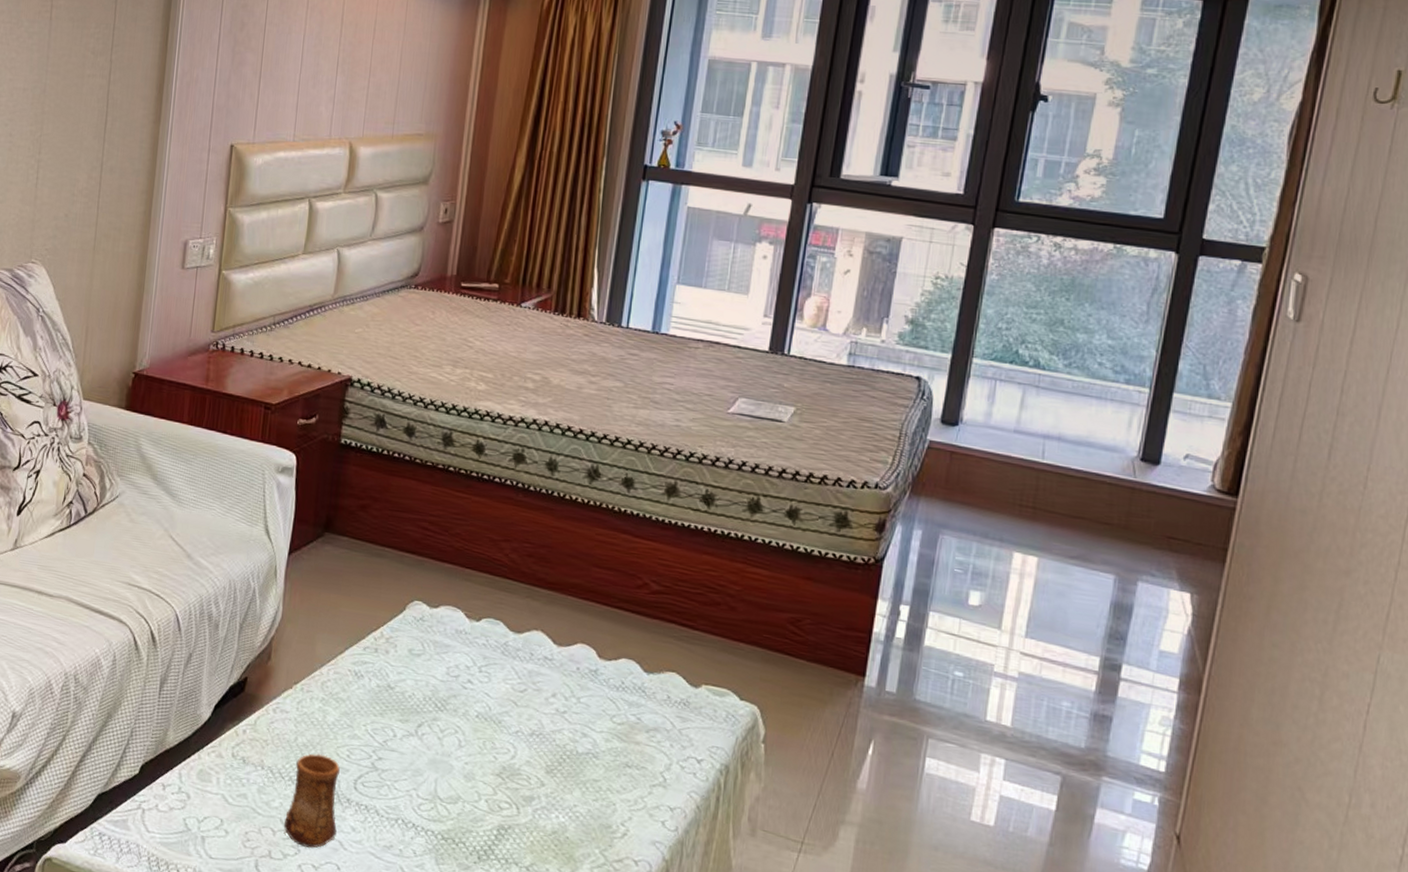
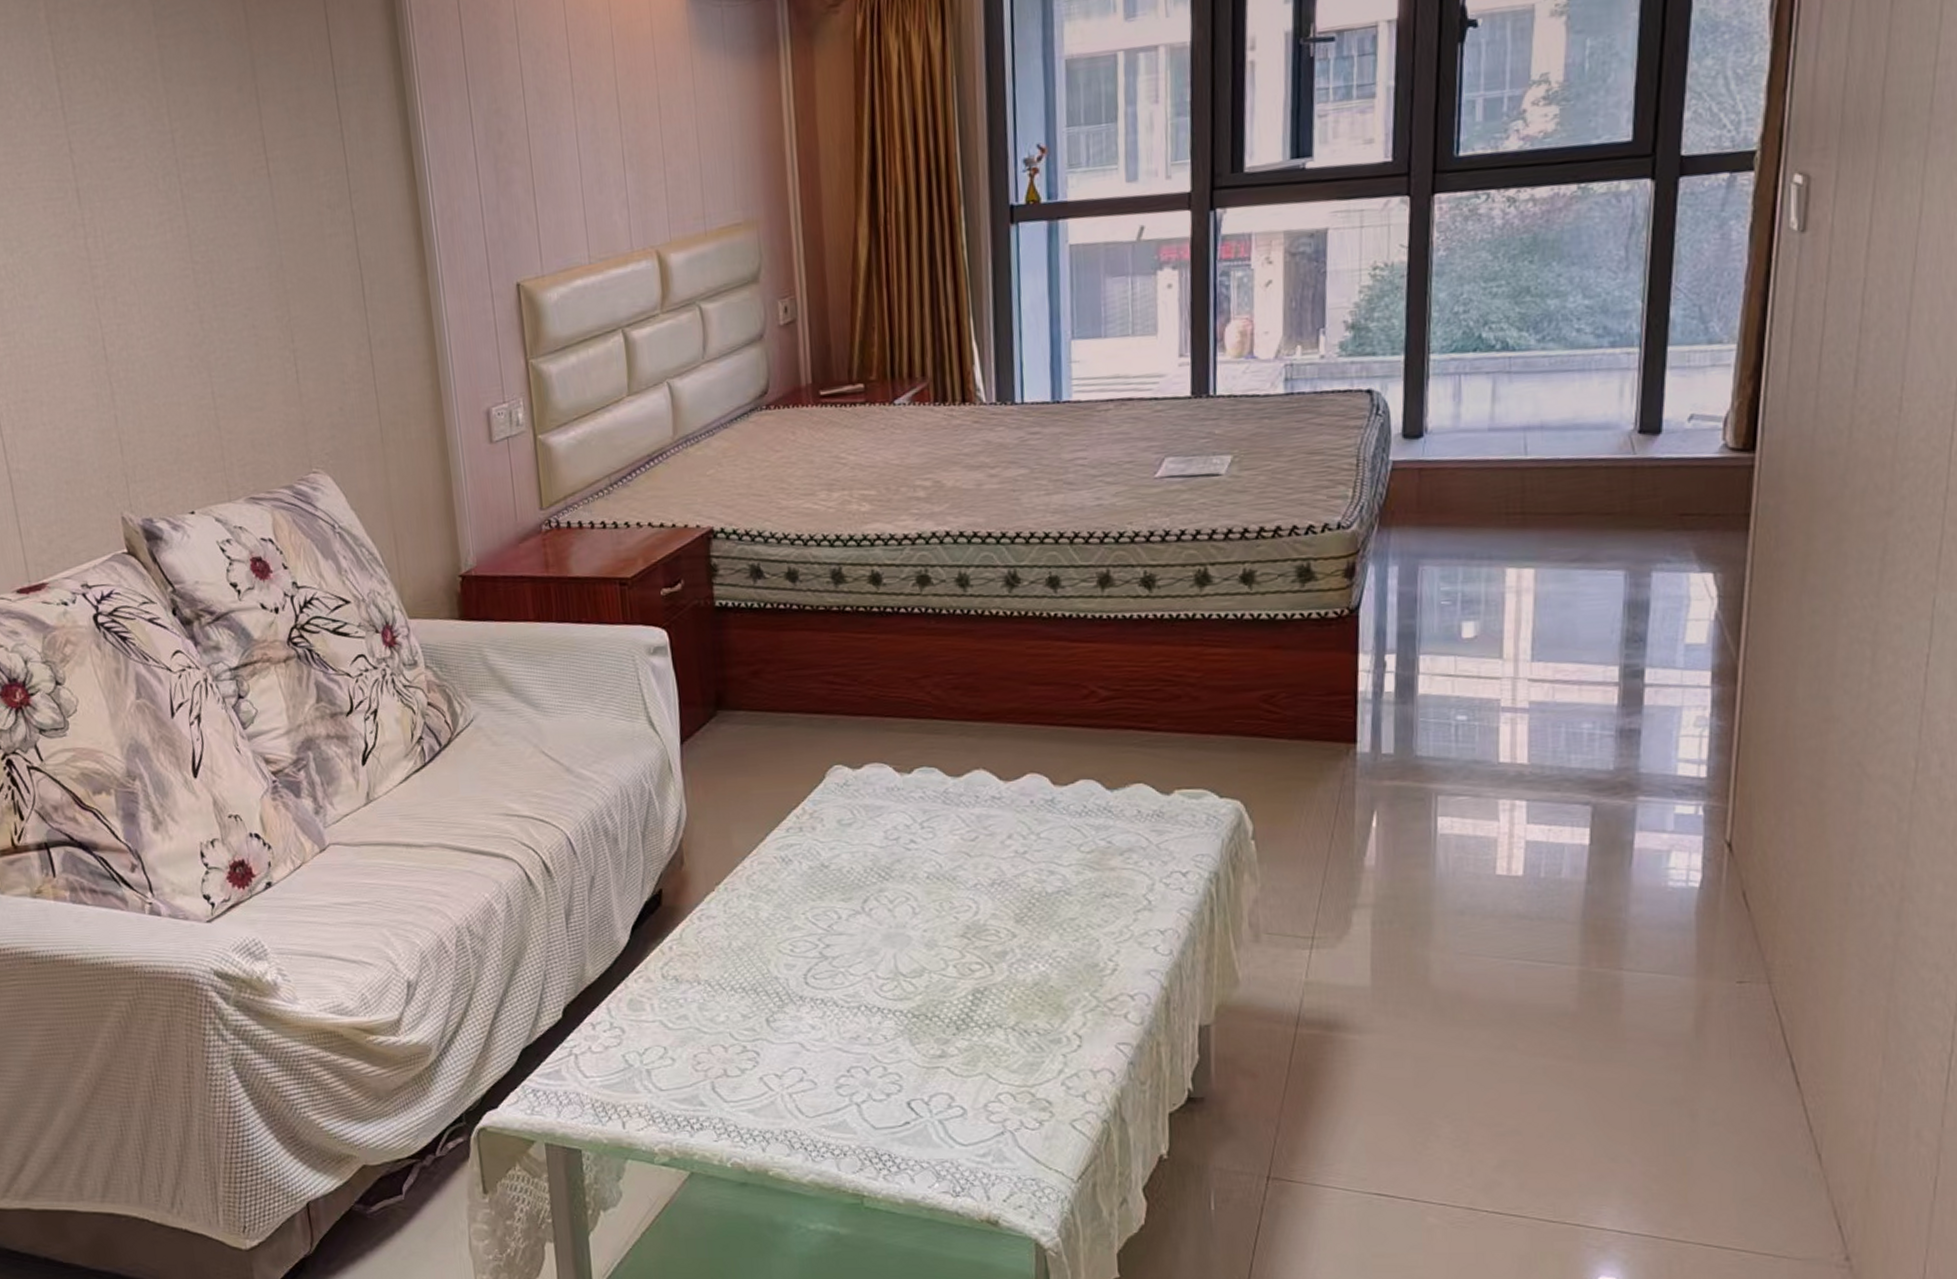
cup: present [283,753,340,849] -> none [734,954,795,1057]

